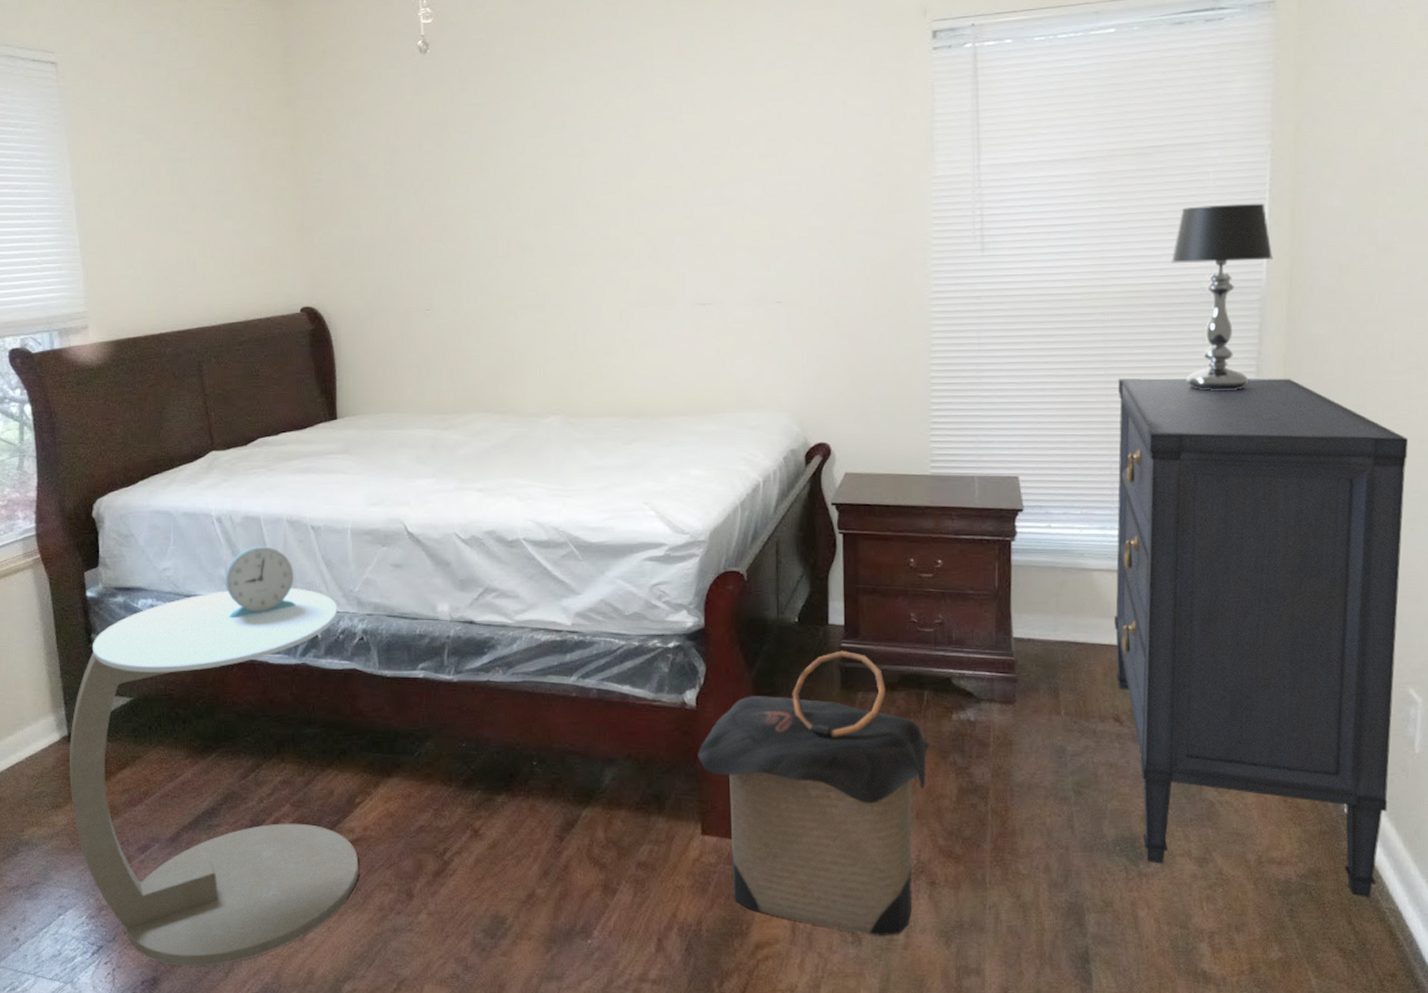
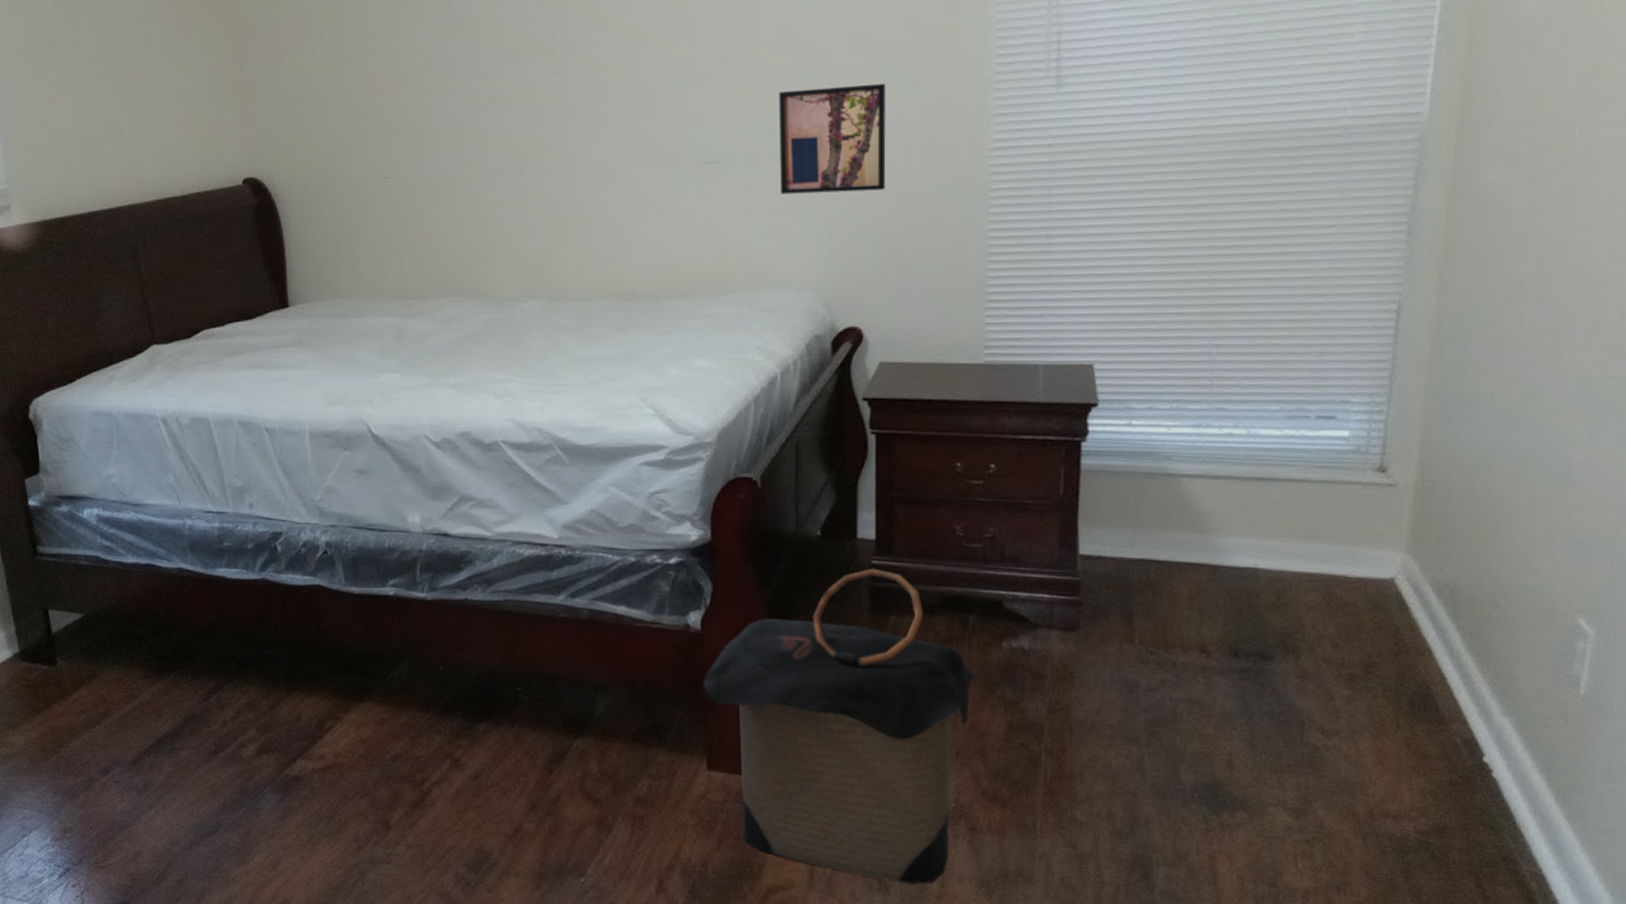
side table: present [70,588,359,966] -> none [22,497,332,892]
alarm clock: present [225,546,296,619] -> none [174,451,252,530]
wall art: none [760,243,848,332] -> present [779,83,886,195]
dresser: present [1113,378,1409,897] -> none [1204,238,1605,858]
table lamp: present [1172,203,1273,391] -> none [1304,13,1440,256]

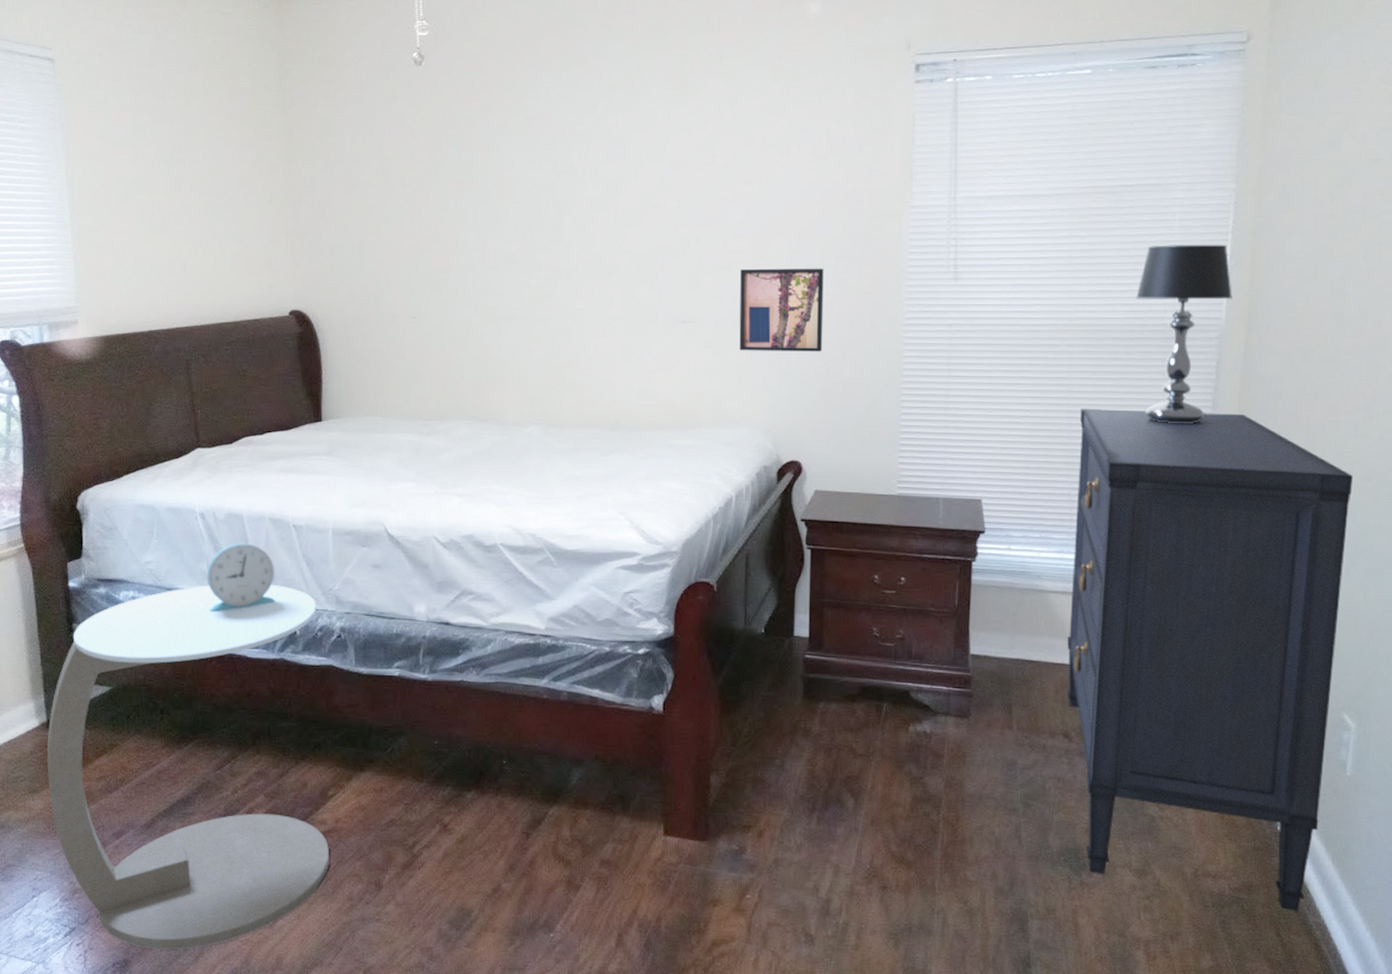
side table: none [22,497,332,892] -> present [47,585,330,950]
alarm clock: none [174,451,252,530] -> present [206,543,276,613]
laundry hamper: present [703,568,976,884] -> none [663,661,888,936]
dresser: none [1204,238,1605,858] -> present [1066,409,1354,911]
table lamp: none [1304,13,1440,256] -> present [1136,244,1232,423]

